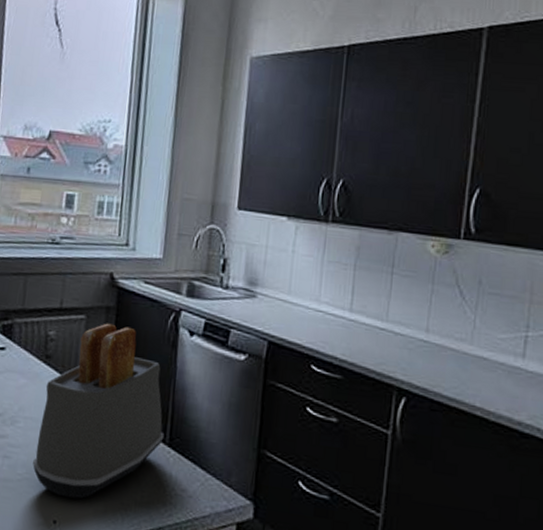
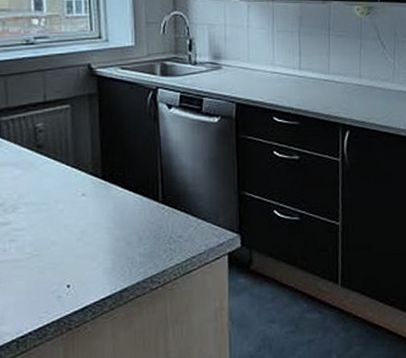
toaster: present [33,323,164,499] -> none [40,108,157,264]

